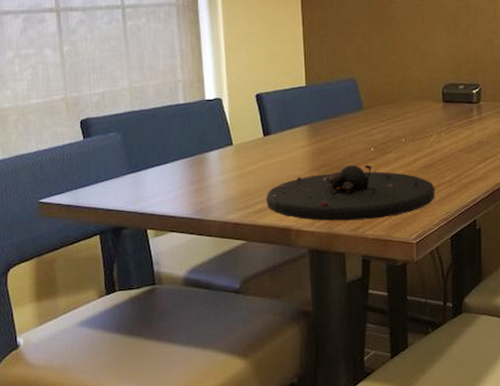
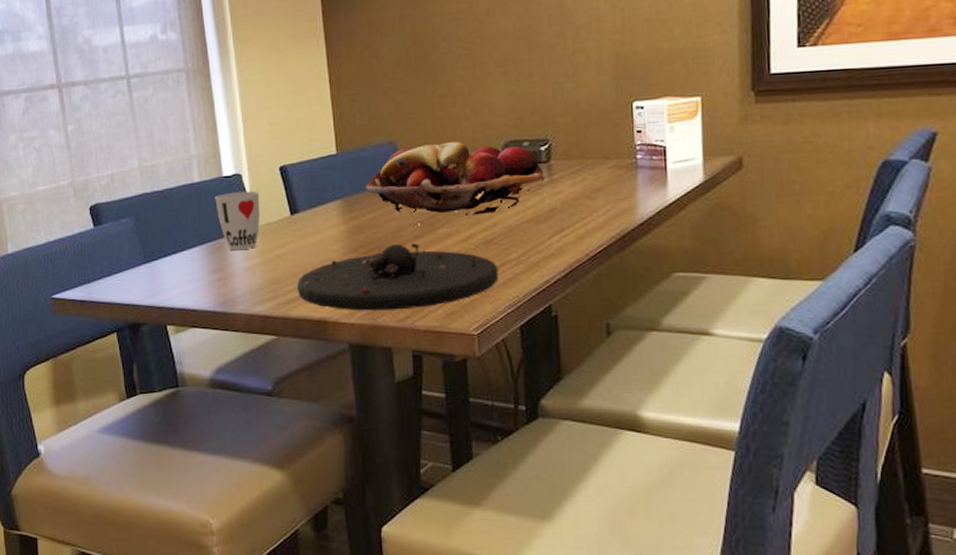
cup: none [197,114,237,165] -> present [215,191,261,251]
fruit basket: none [328,82,475,144] -> present [365,142,544,216]

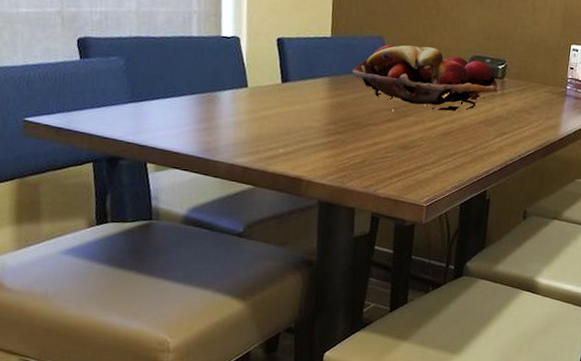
cup: present [215,191,261,251] -> none [211,52,254,106]
plate: present [297,243,498,311] -> none [278,123,451,179]

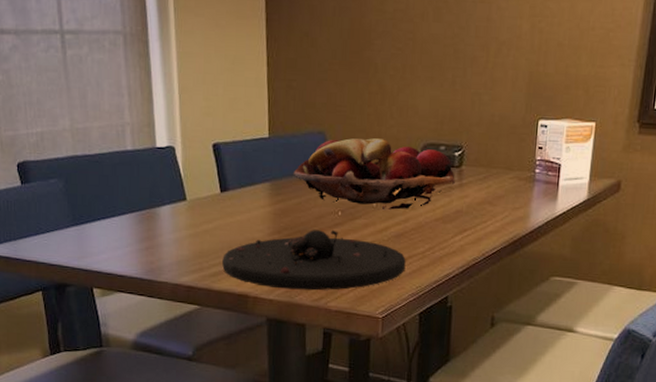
plate: none [278,123,451,179] -> present [222,229,406,291]

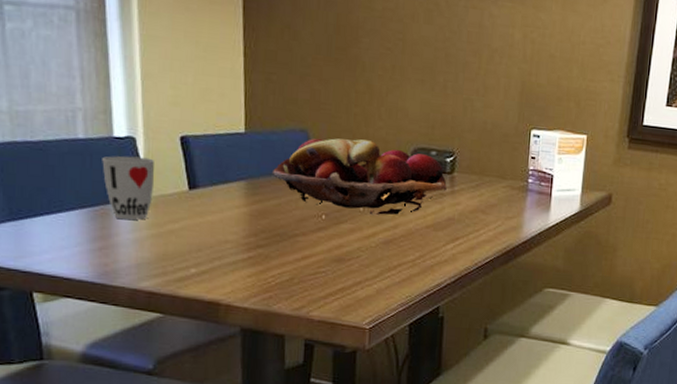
cup: none [147,164,192,222] -> present [102,155,155,220]
plate: present [222,229,406,291] -> none [190,233,395,299]

